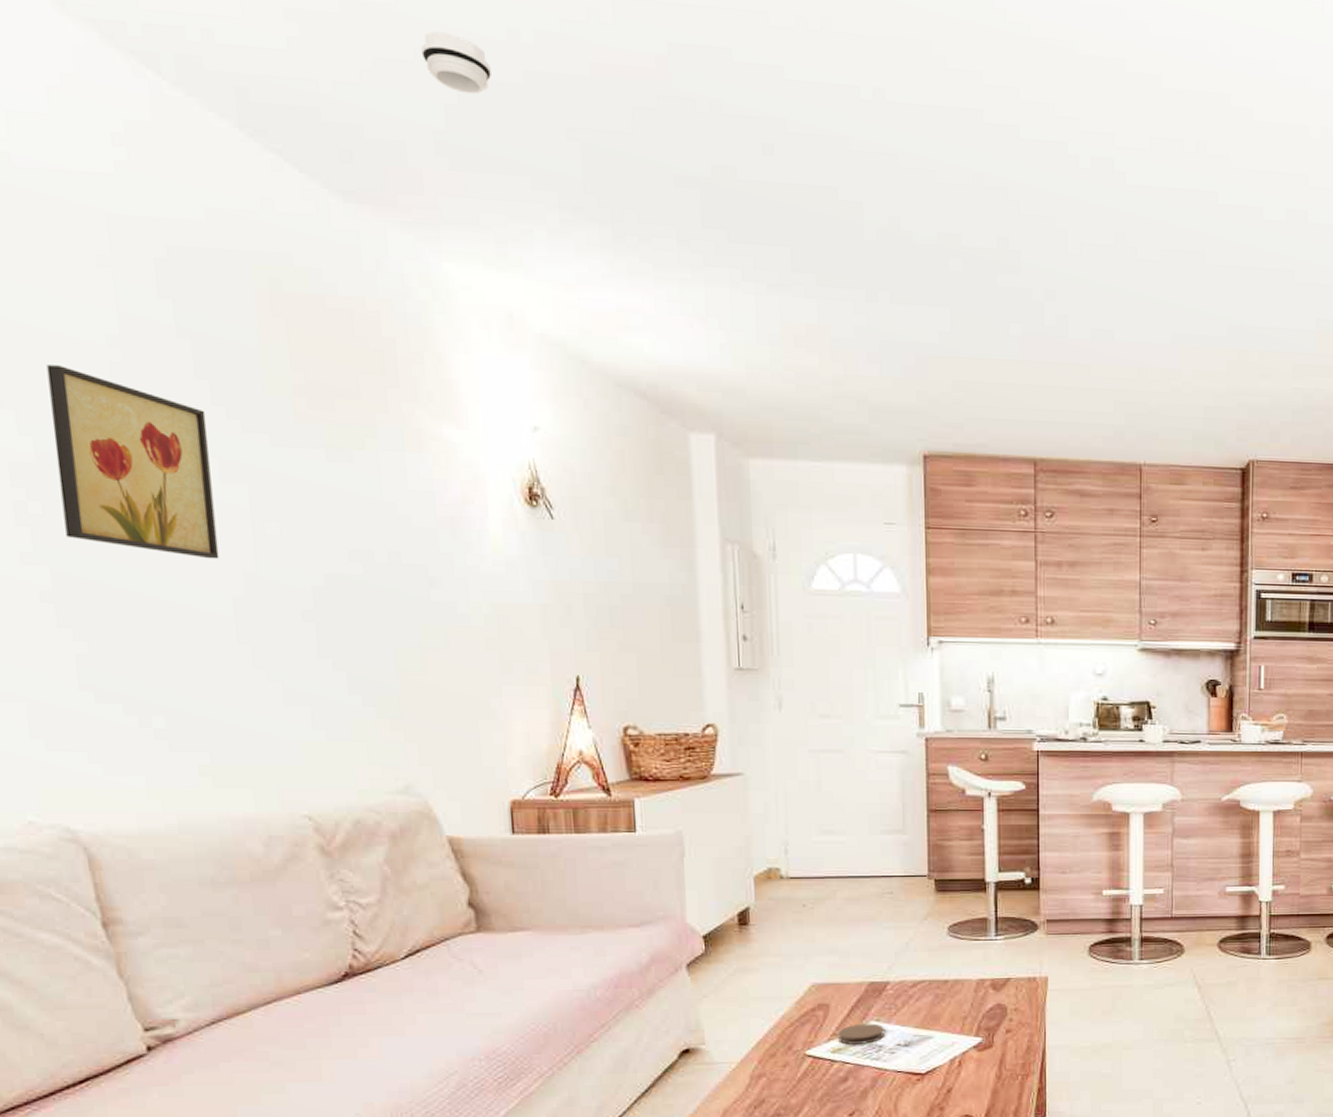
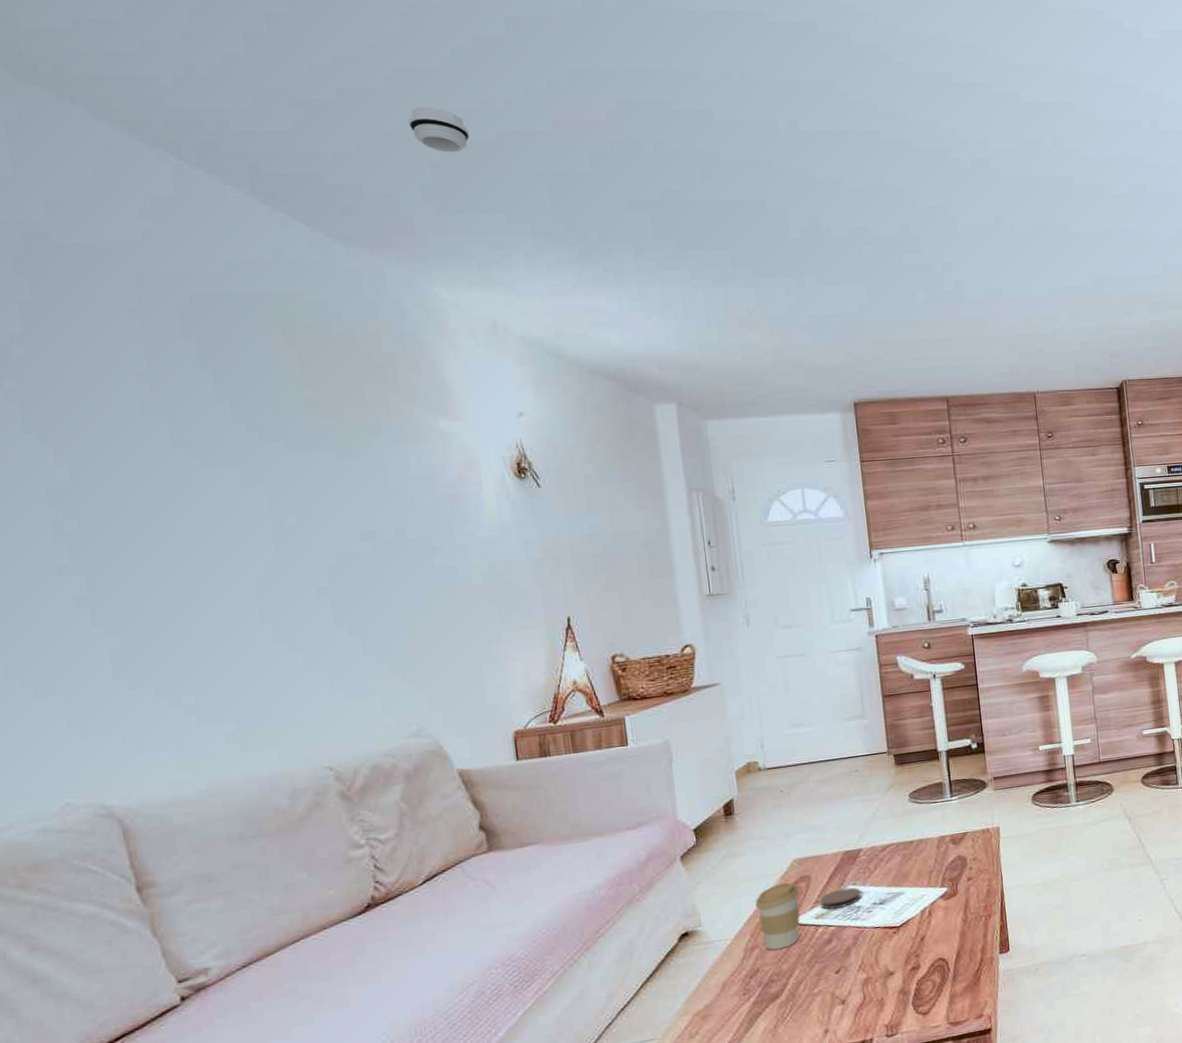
wall art: present [46,365,220,559] -> none [82,403,242,553]
coffee cup: none [766,1009,815,1082] -> present [755,882,800,950]

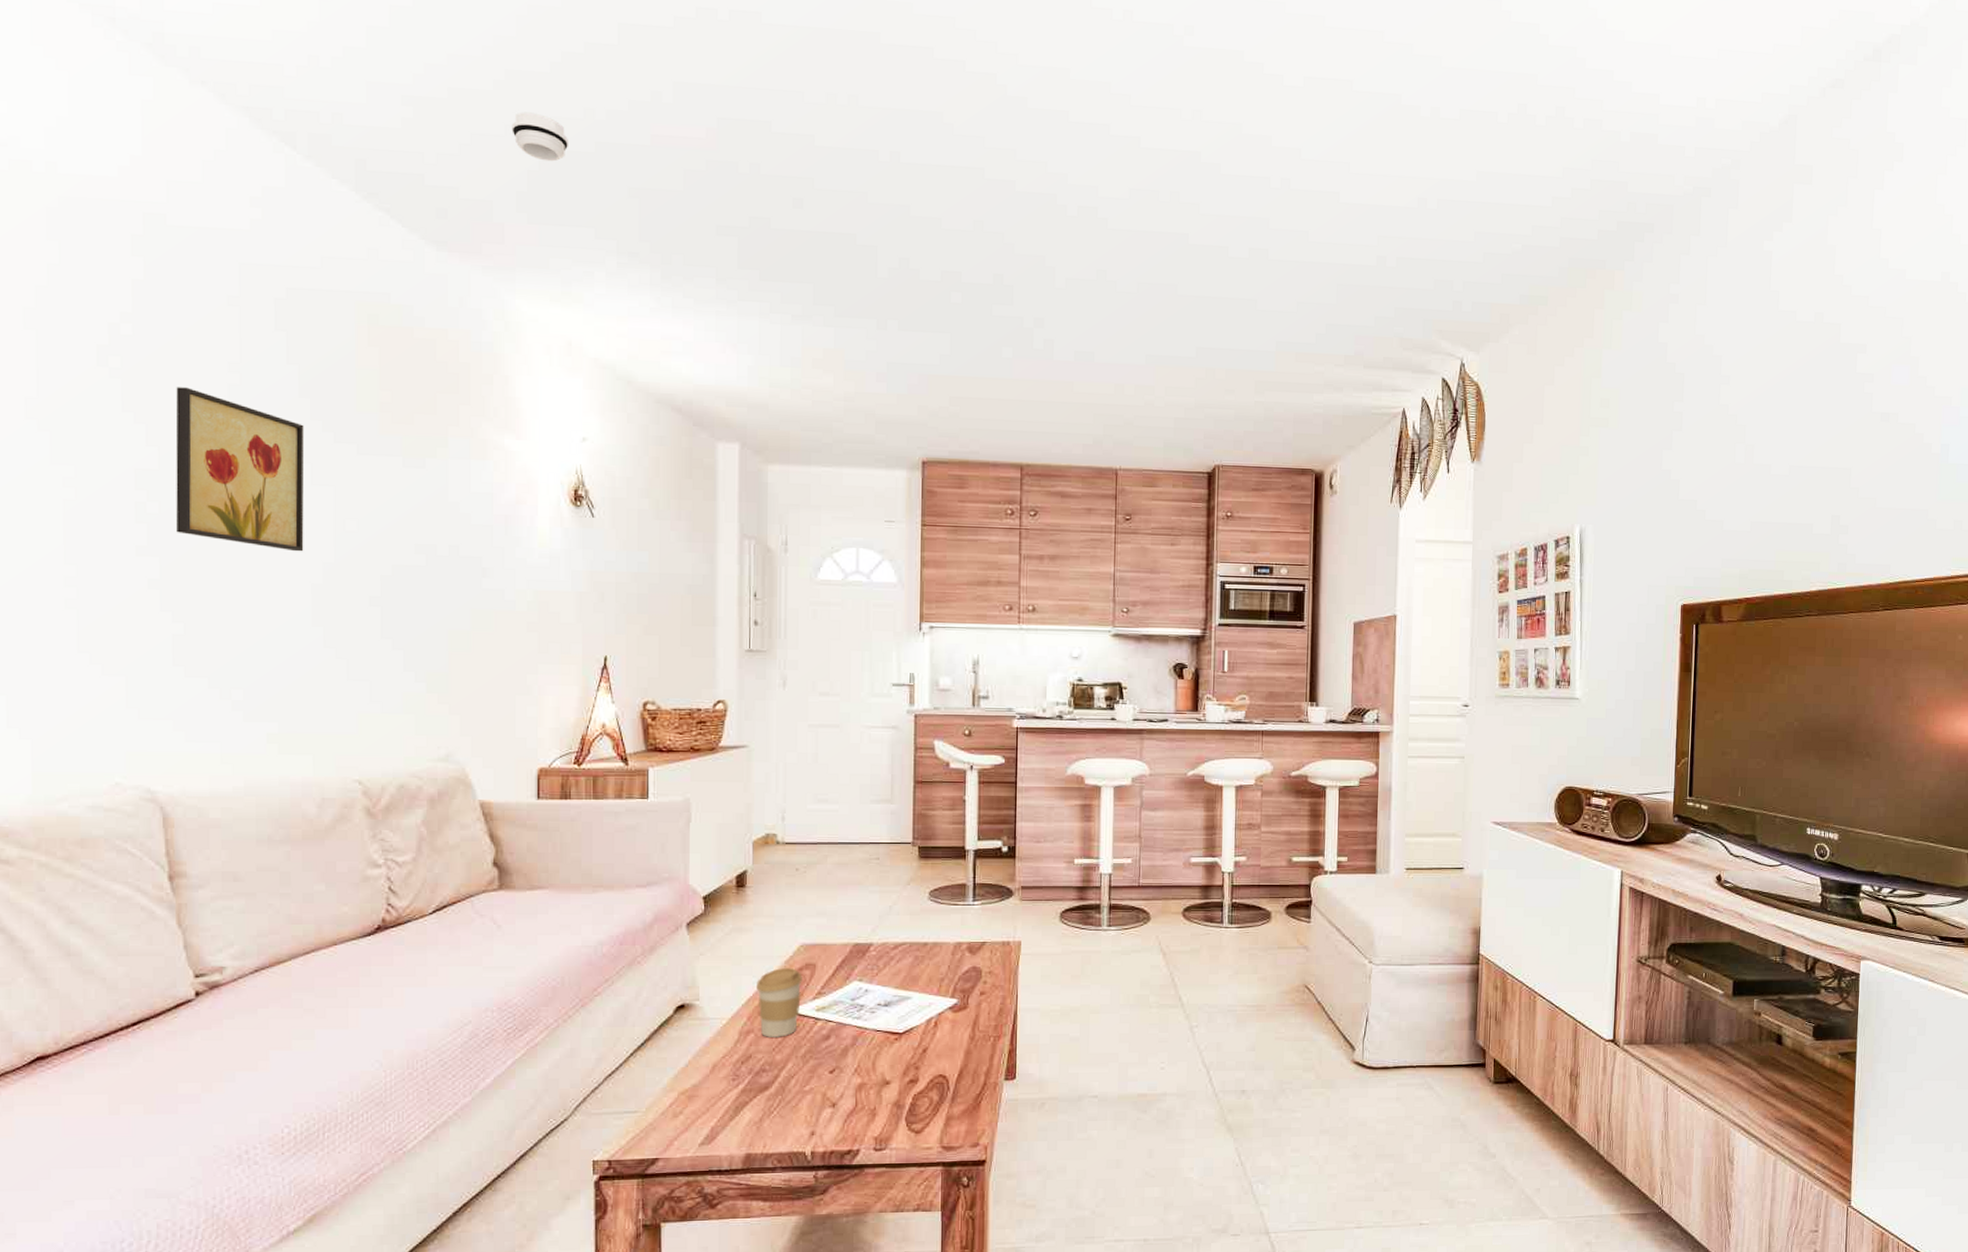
wall art: none [82,403,242,553] -> present [175,387,305,552]
coaster: present [820,887,861,910] -> none [823,983,866,1003]

